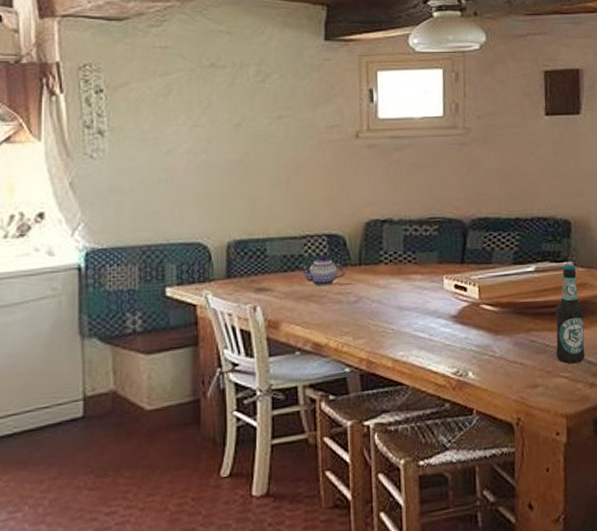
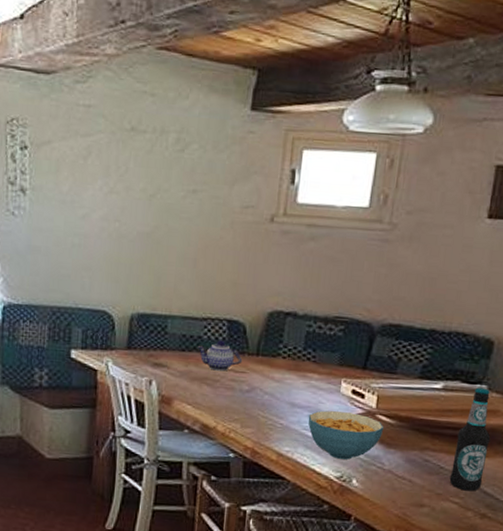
cereal bowl: none [417,307,490,355] -> present [308,410,384,460]

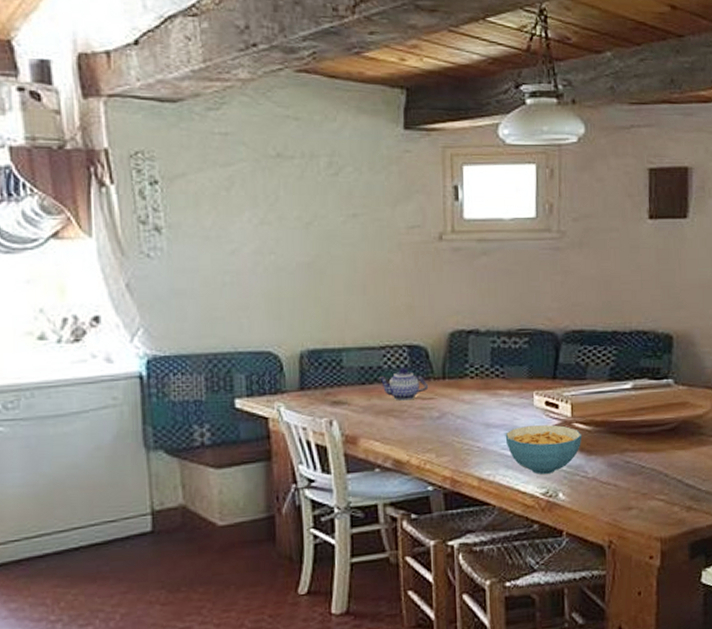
bottle: present [449,387,491,492] -> none [652,382,684,487]

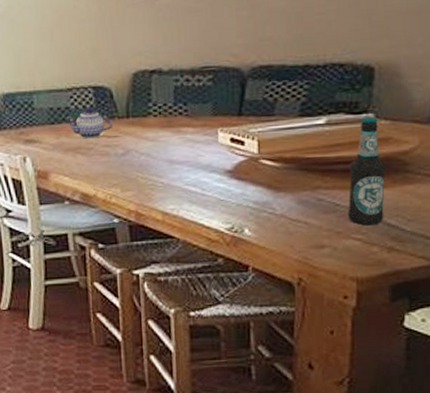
cereal bowl: present [505,425,582,474] -> none [189,161,270,210]
bottle: none [652,382,684,487] -> present [347,116,386,226]

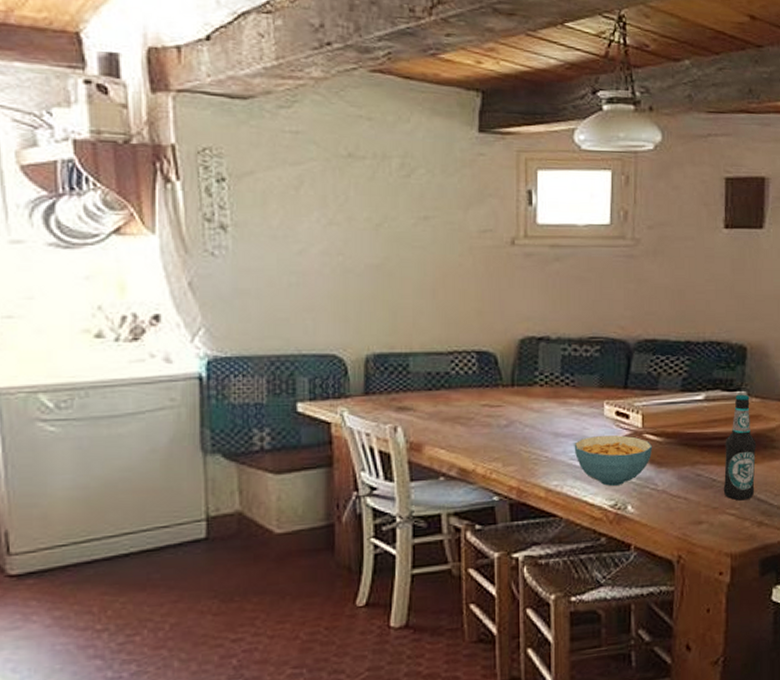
teapot: present [66,108,114,139] -> none [445,374,497,408]
cereal bowl: none [189,161,270,210] -> present [574,435,653,486]

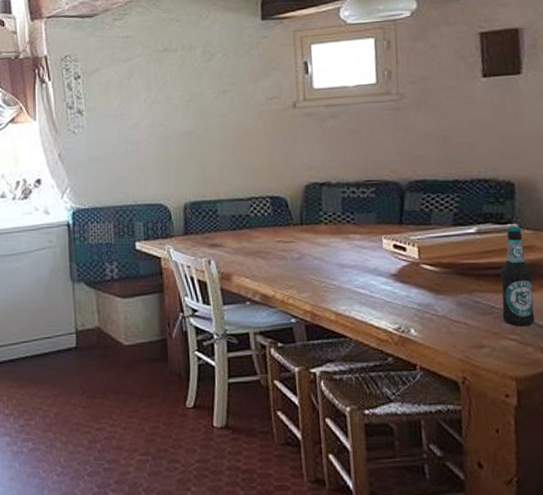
cereal bowl: present [574,435,653,486] -> none [357,266,431,311]

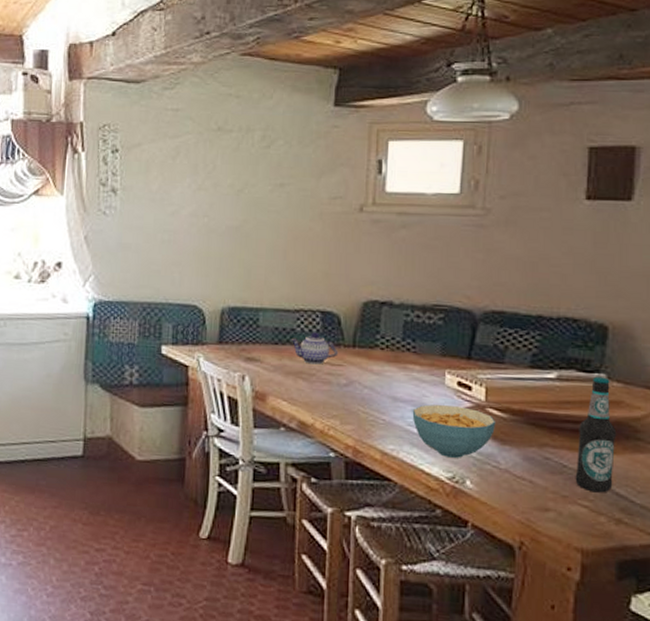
teapot: none [247,215,289,244] -> present [291,332,339,365]
cereal bowl: none [357,266,431,311] -> present [412,404,496,458]

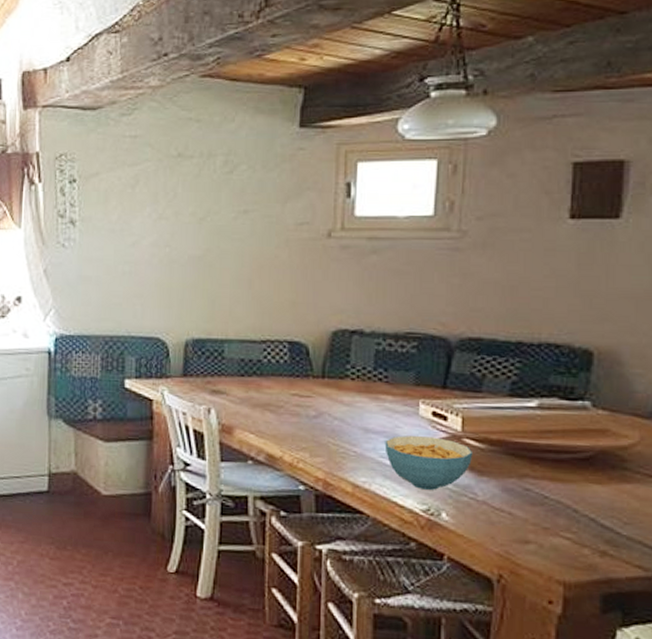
teapot: present [291,332,339,365] -> none [257,363,307,396]
bottle: present [575,376,617,493] -> none [557,404,602,525]

